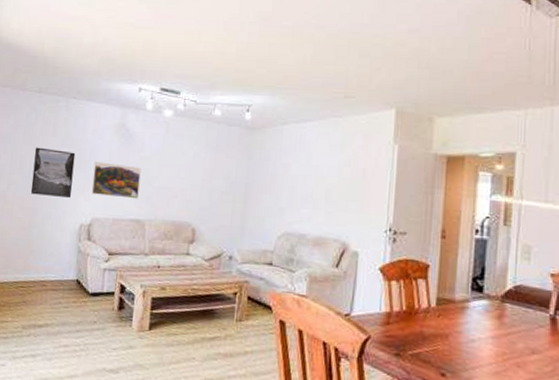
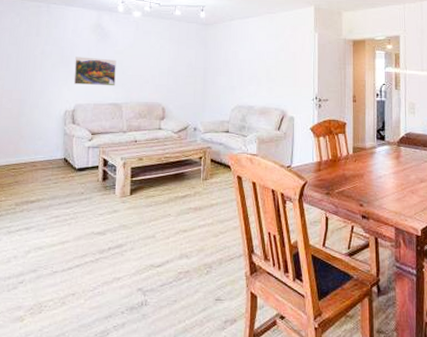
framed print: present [30,147,76,198] -> none [18,46,58,88]

